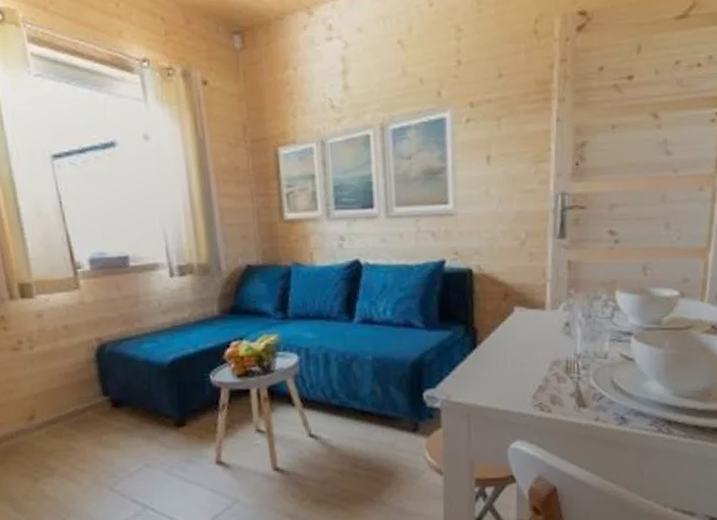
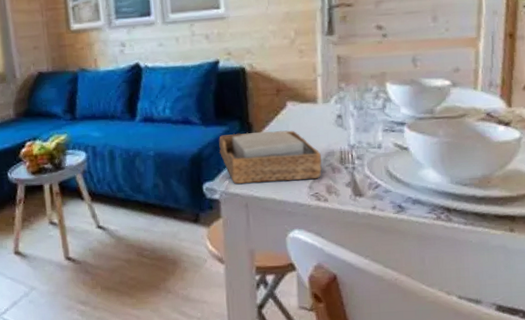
napkin holder: none [442,337,547,392] -> present [219,130,322,184]

